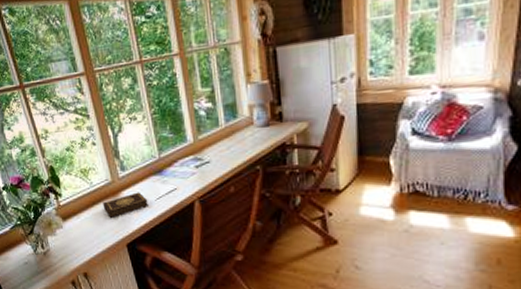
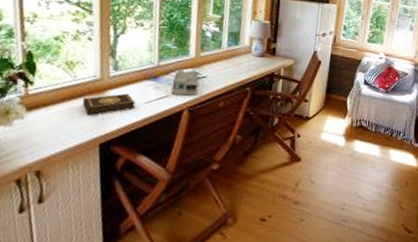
desk organizer: none [177,157,205,187] -> present [170,69,199,95]

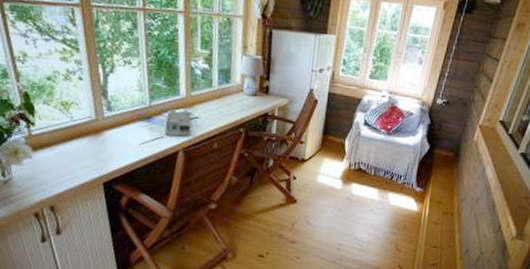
book: present [82,93,136,115] -> none [82,134,132,155]

